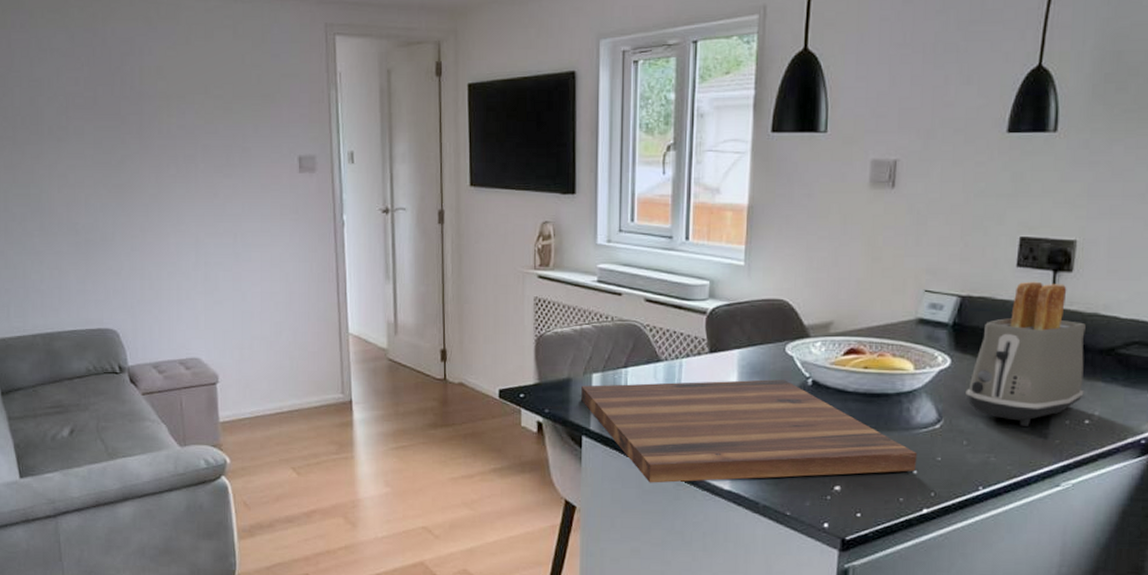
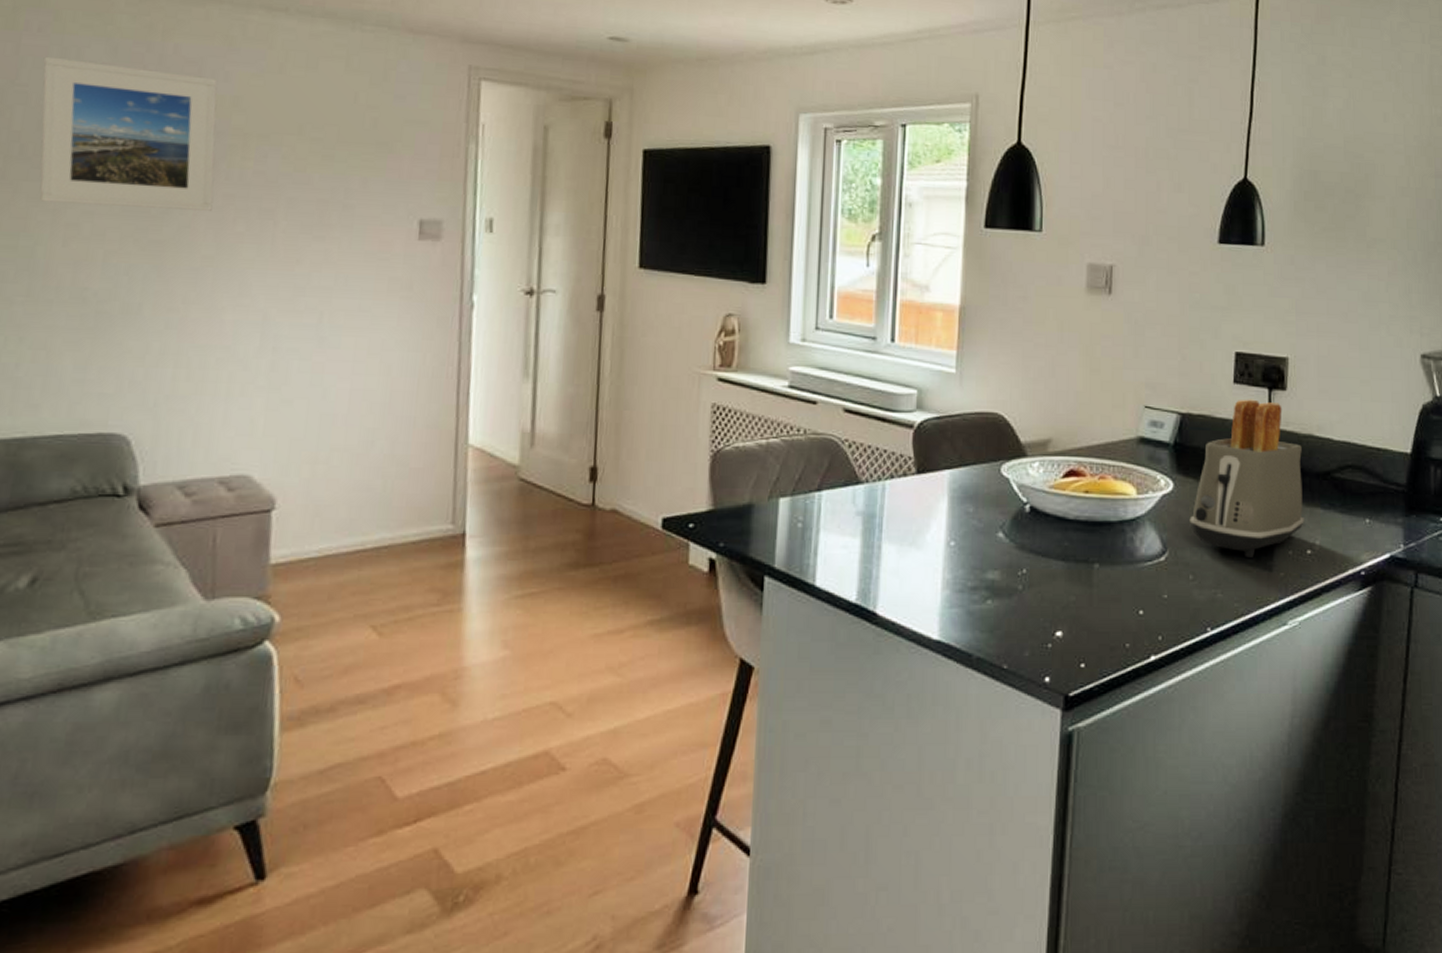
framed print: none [27,47,152,160] -> present [39,56,218,211]
cutting board: present [581,379,918,483] -> none [765,505,1143,634]

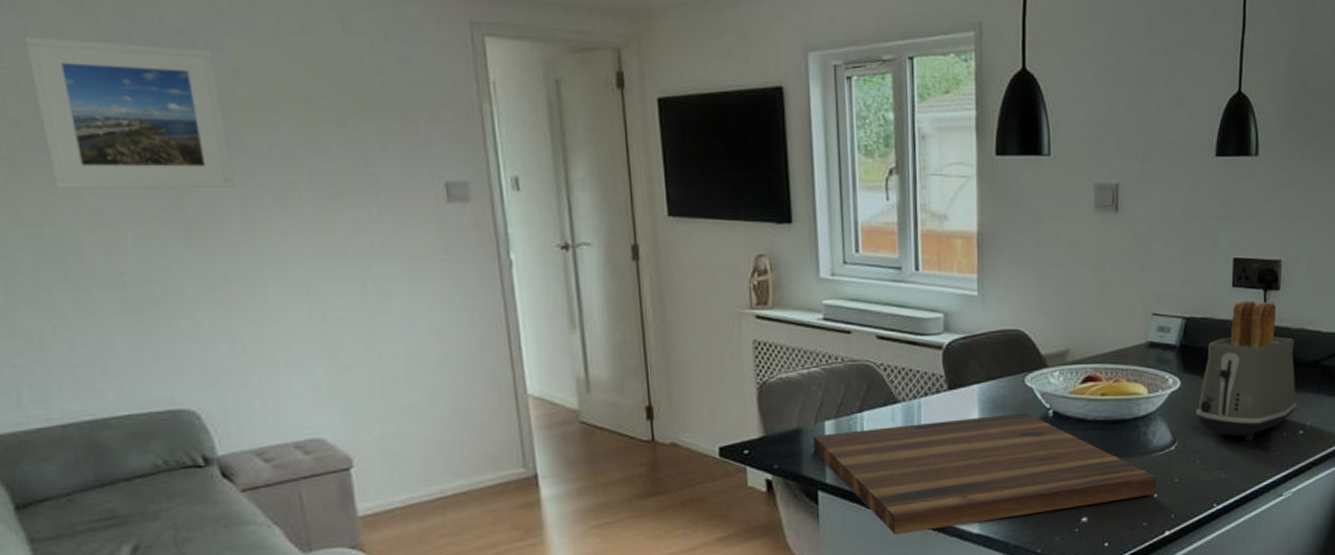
cutting board: none [765,505,1143,634] -> present [813,413,1157,535]

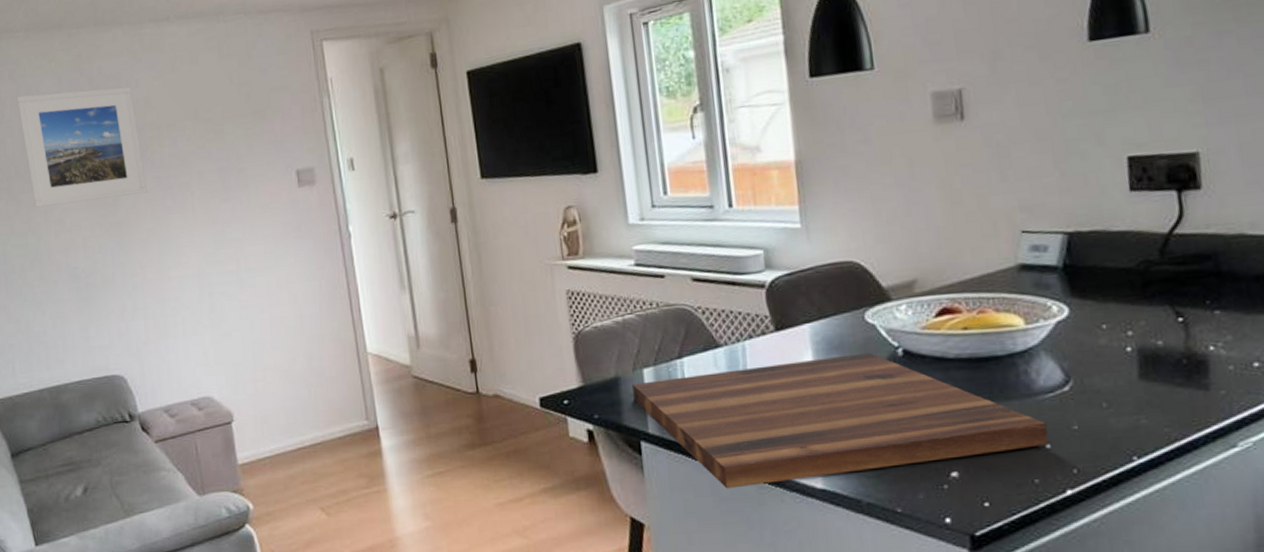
toaster: present [1195,300,1297,441] -> none [1094,204,1246,378]

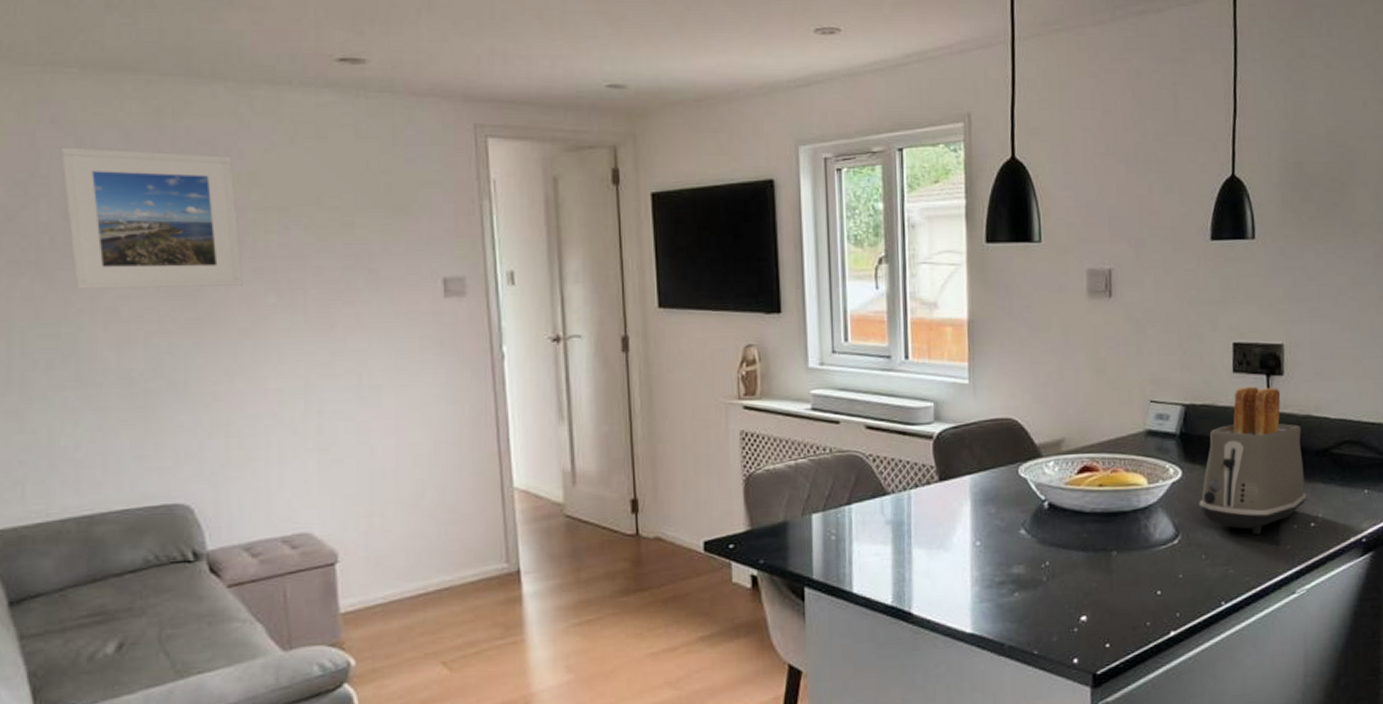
cutting board: present [632,352,1049,489] -> none [800,505,1160,635]
toaster: none [1094,204,1246,378] -> present [1199,386,1307,534]

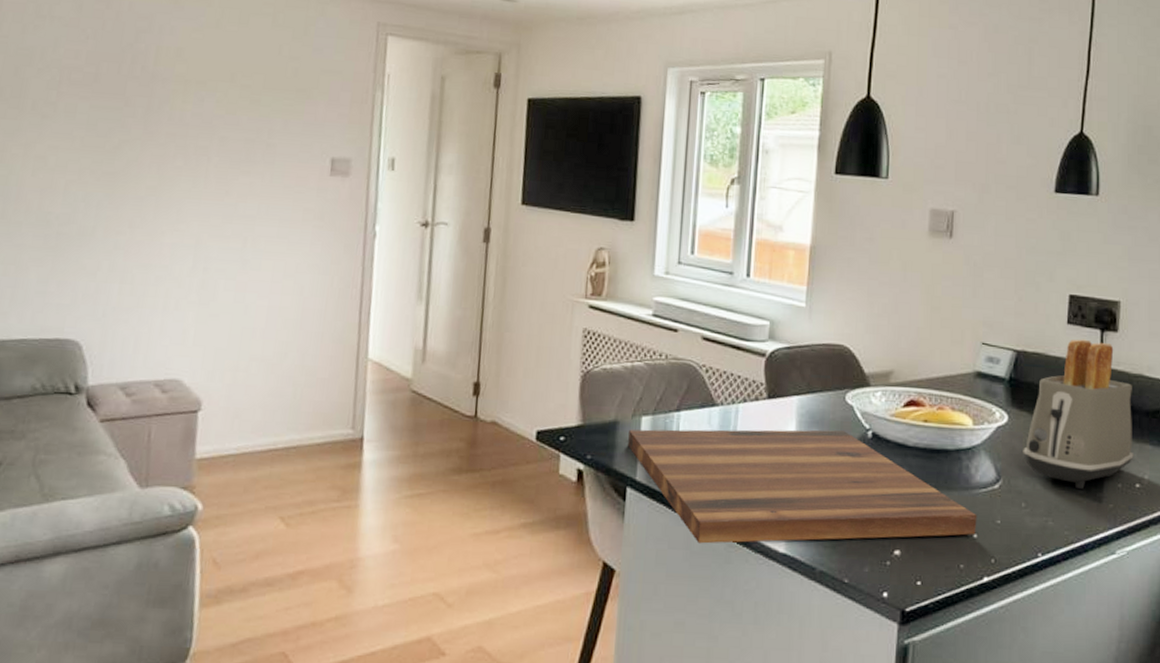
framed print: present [60,147,243,289] -> none [14,12,164,147]
cutting board: none [800,505,1160,635] -> present [628,429,977,544]

